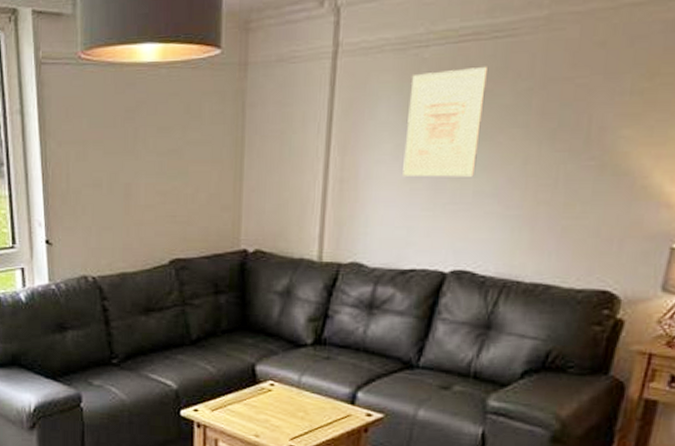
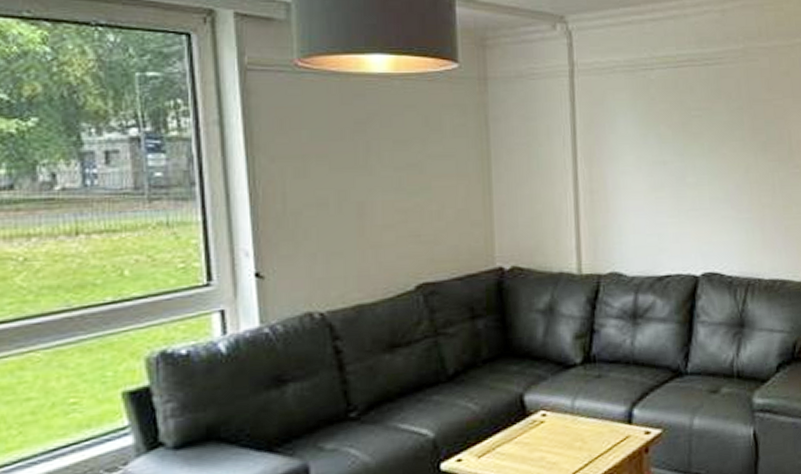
wall art: present [403,66,489,177] -> none [643,88,709,186]

